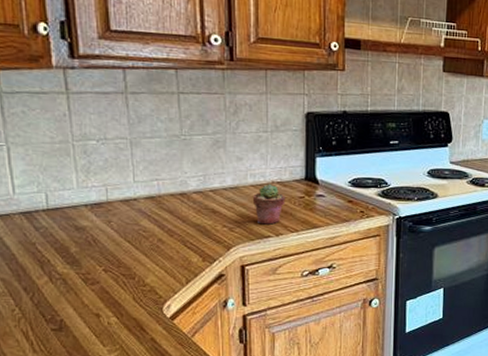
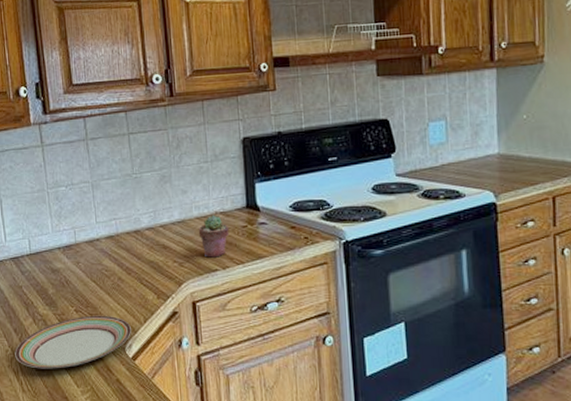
plate: none [24,275,171,329] -> present [15,315,131,369]

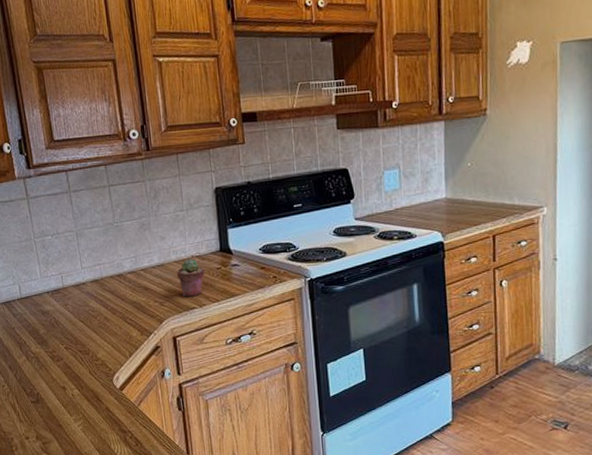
plate: present [15,315,131,369] -> none [11,351,118,401]

